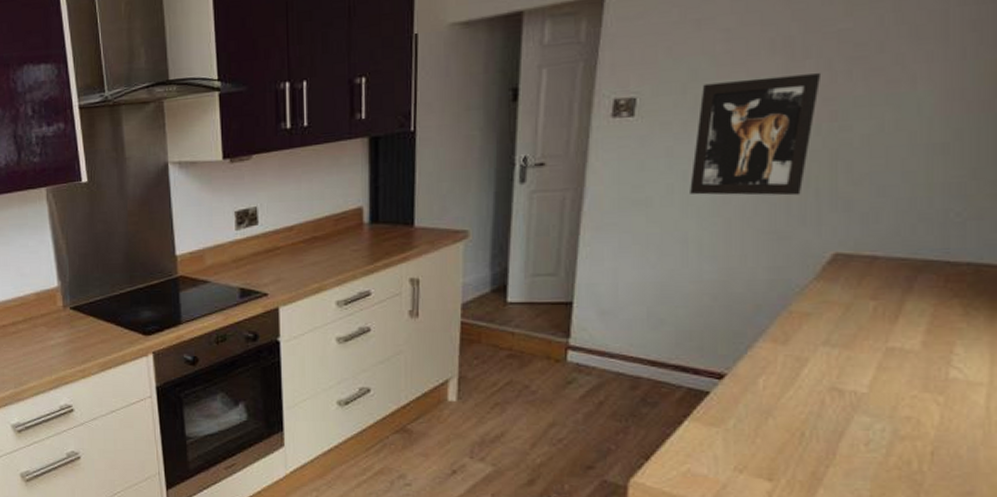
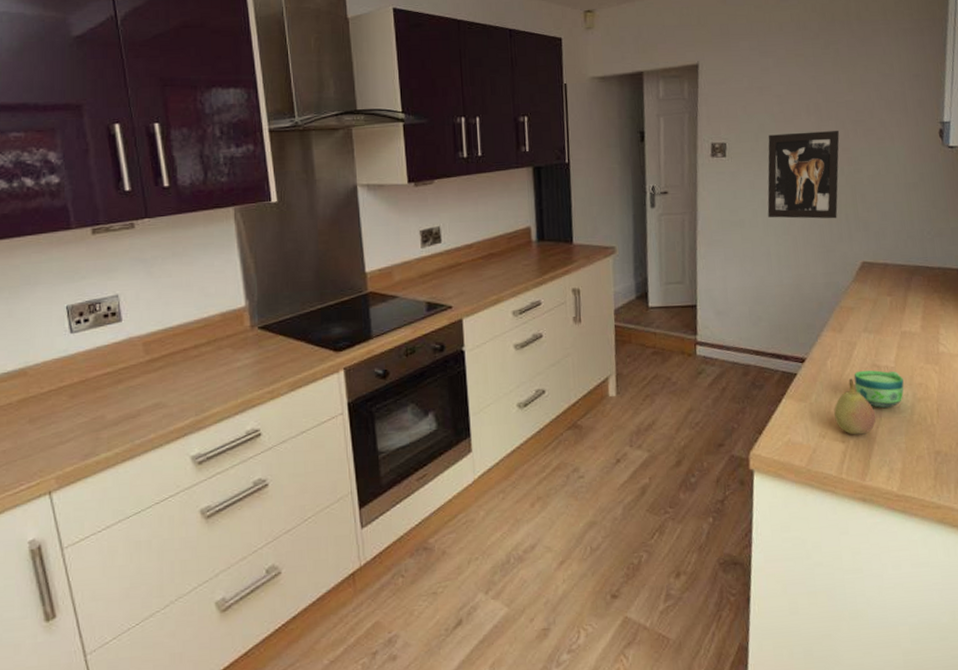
fruit: none [761,403,825,474] -> present [834,378,876,435]
cup: none [798,394,880,445] -> present [853,370,904,409]

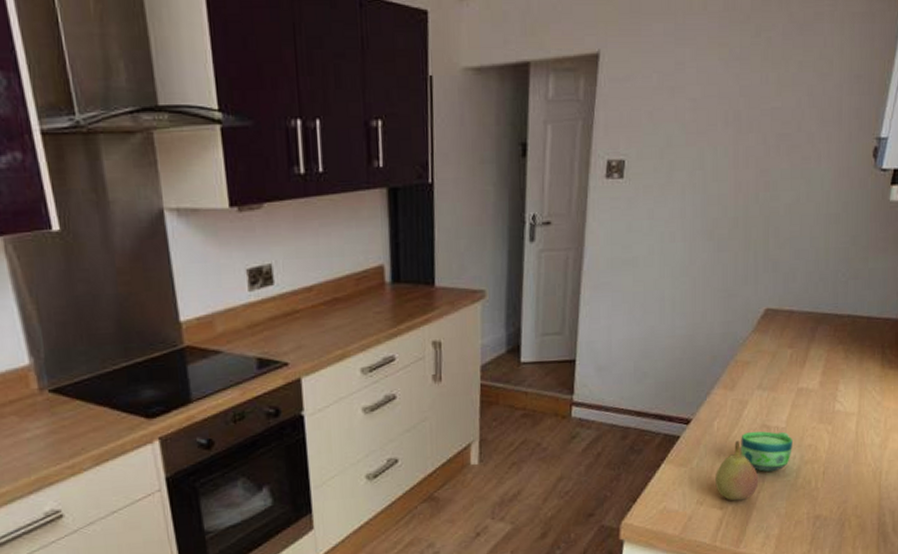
wall art: present [767,131,840,219] -> none [666,147,760,258]

